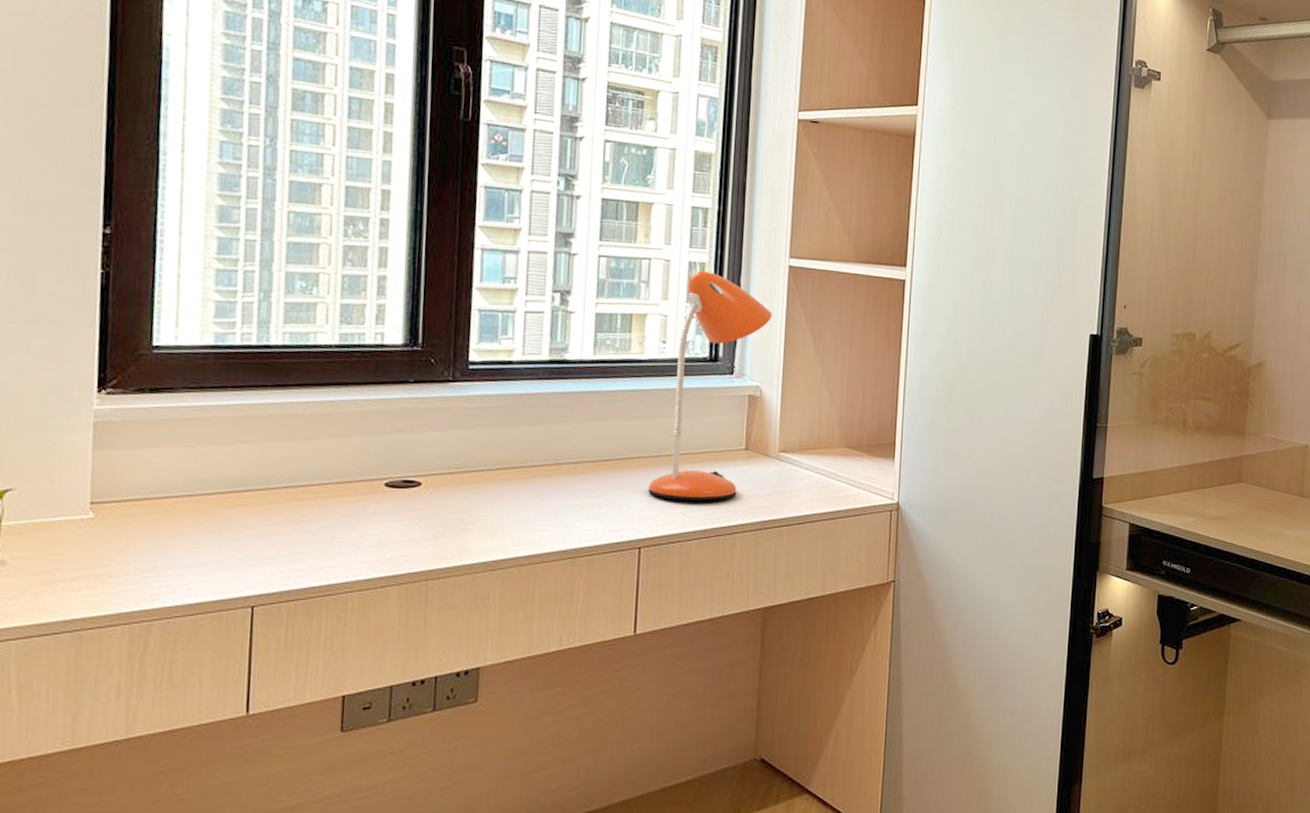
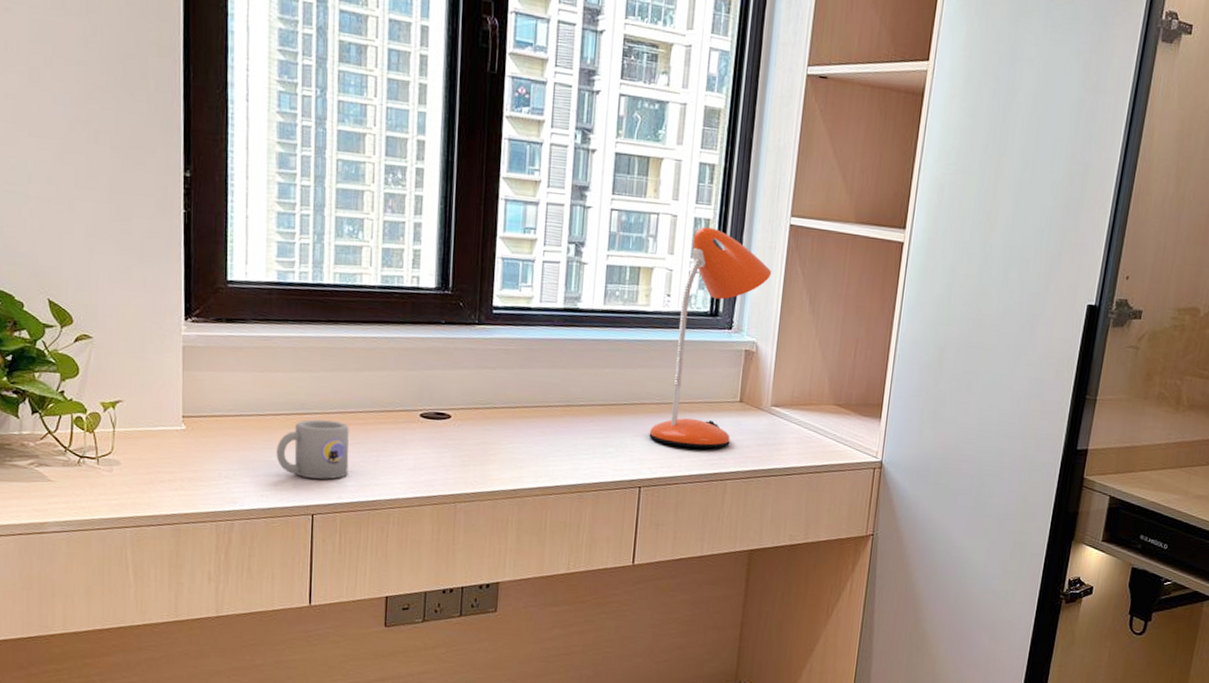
mug: none [208,497,299,564] -> present [276,419,349,480]

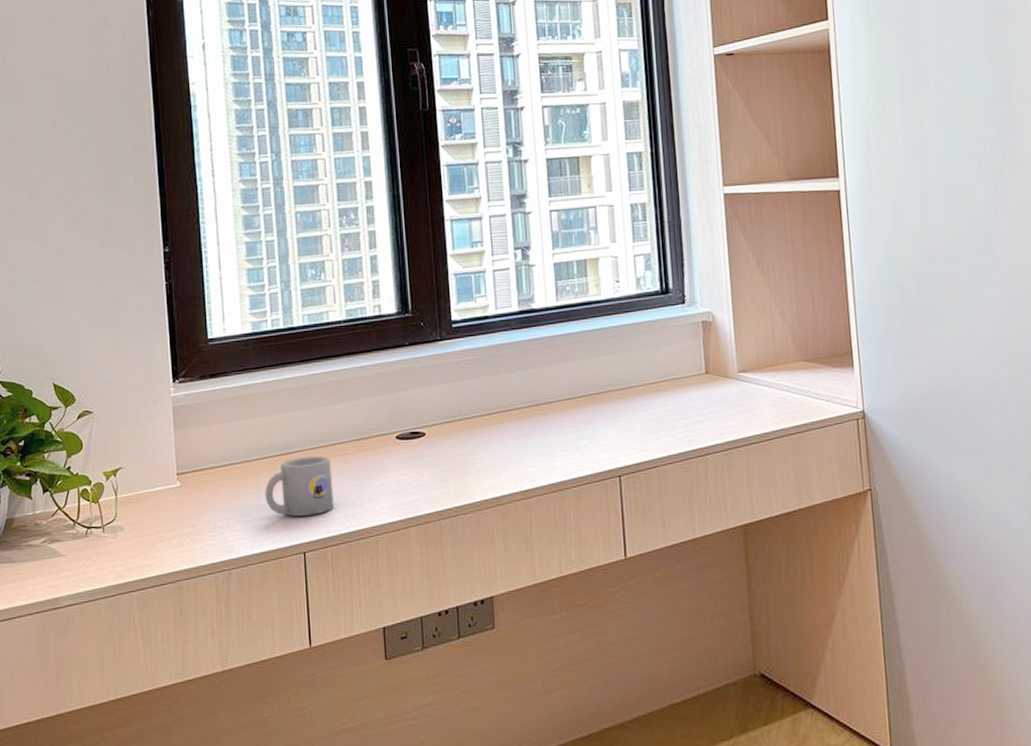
desk lamp: present [649,227,772,448] -> none [620,210,715,428]

